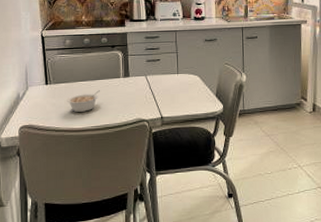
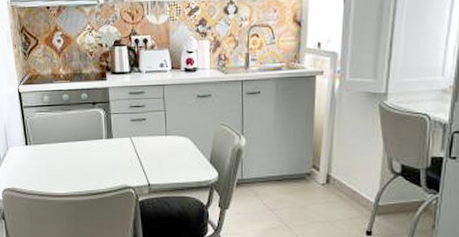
legume: present [67,90,100,112] -> none [48,152,82,176]

